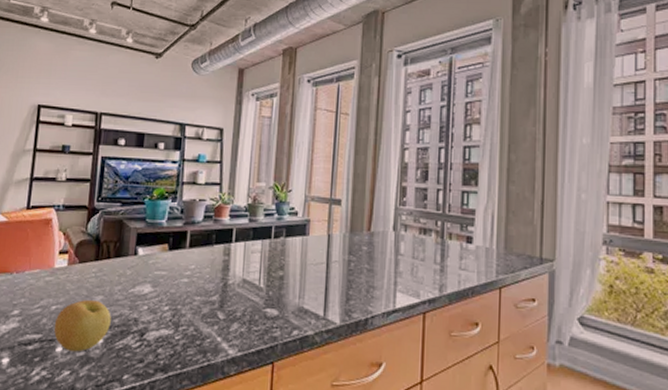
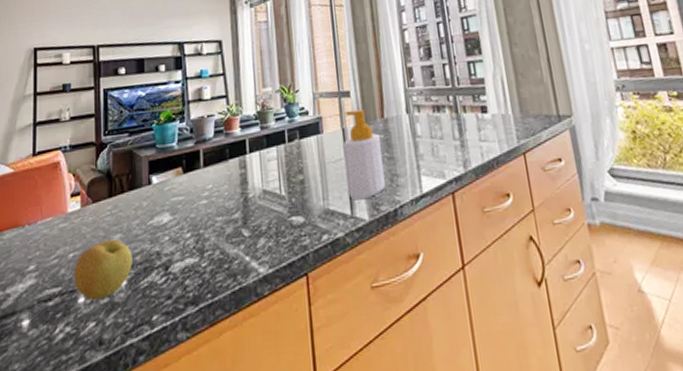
soap bottle: none [325,219,364,304] -> present [343,110,386,200]

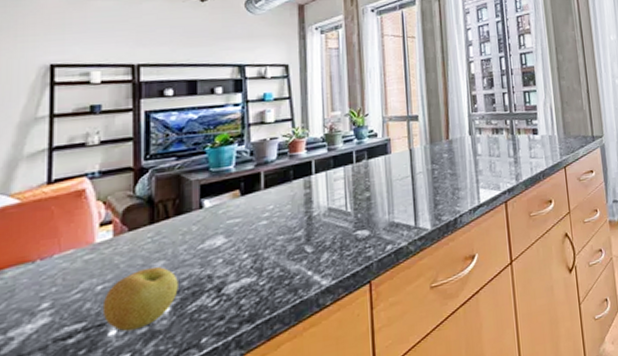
soap bottle: present [343,110,386,200] -> none [409,132,448,213]

